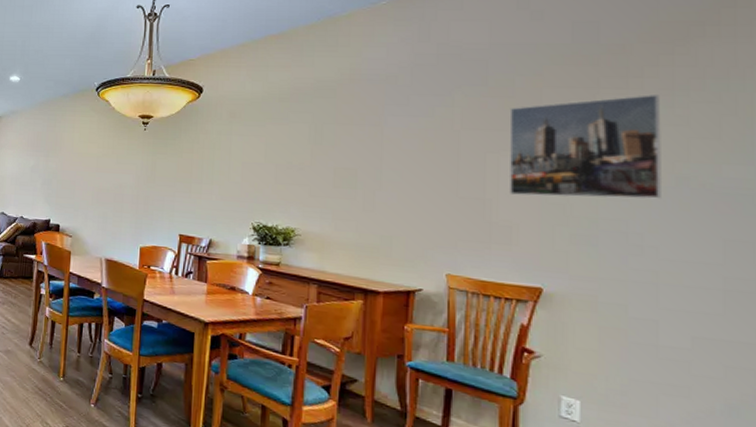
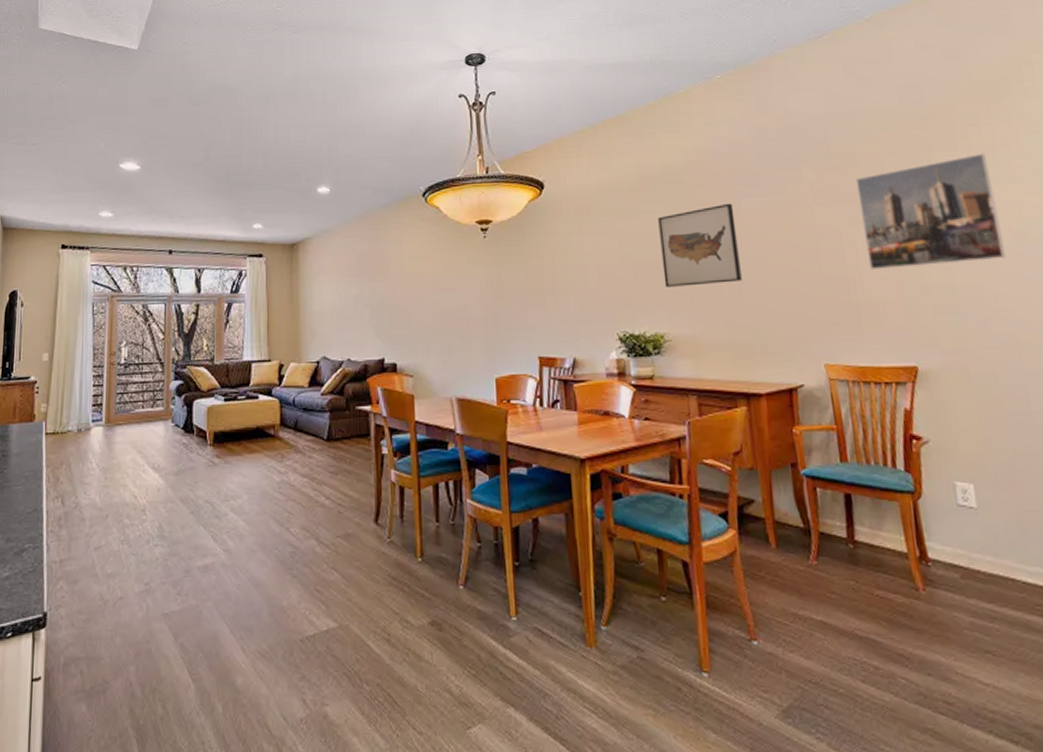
wall art: none [302,120,379,192] -> present [658,203,742,287]

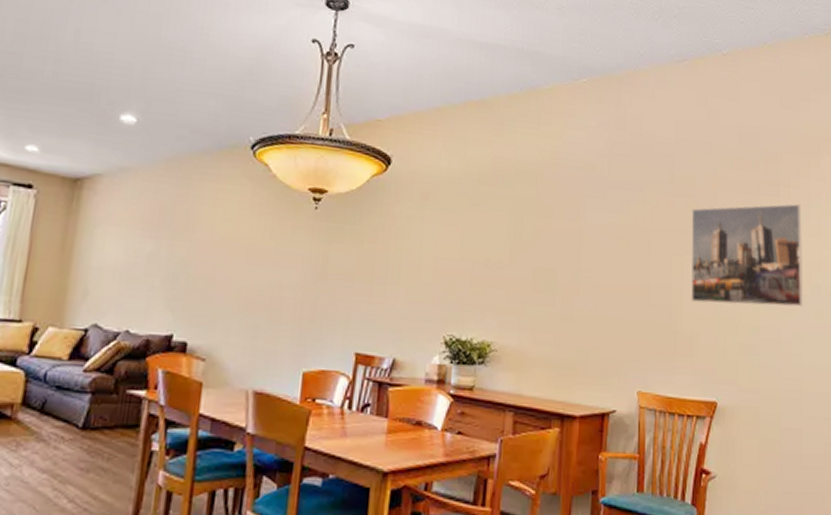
wall art: present [658,203,742,287] -> none [499,213,578,297]

